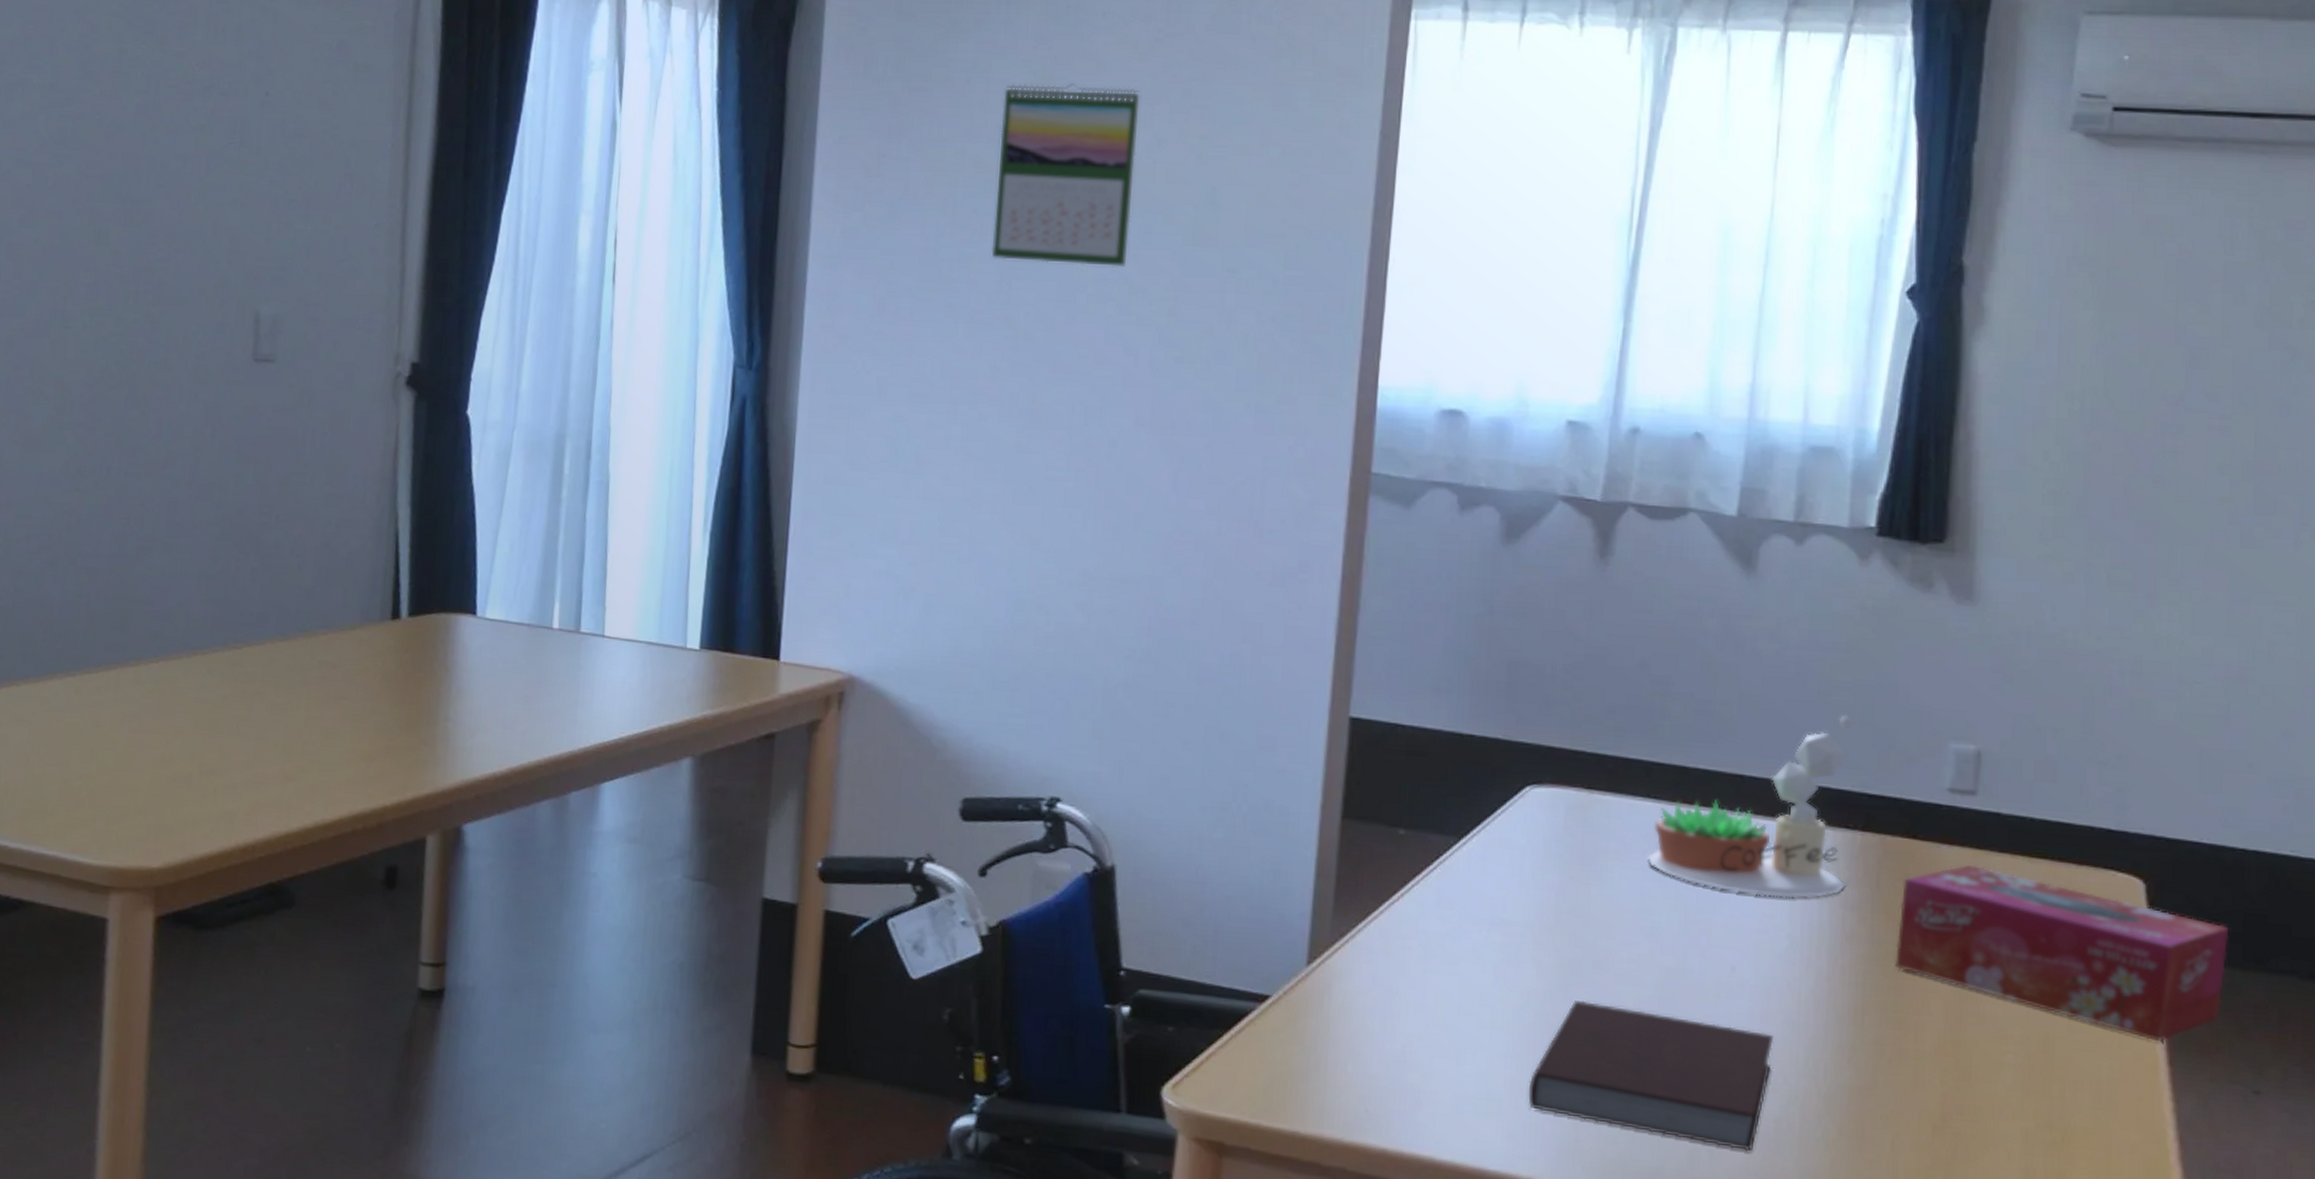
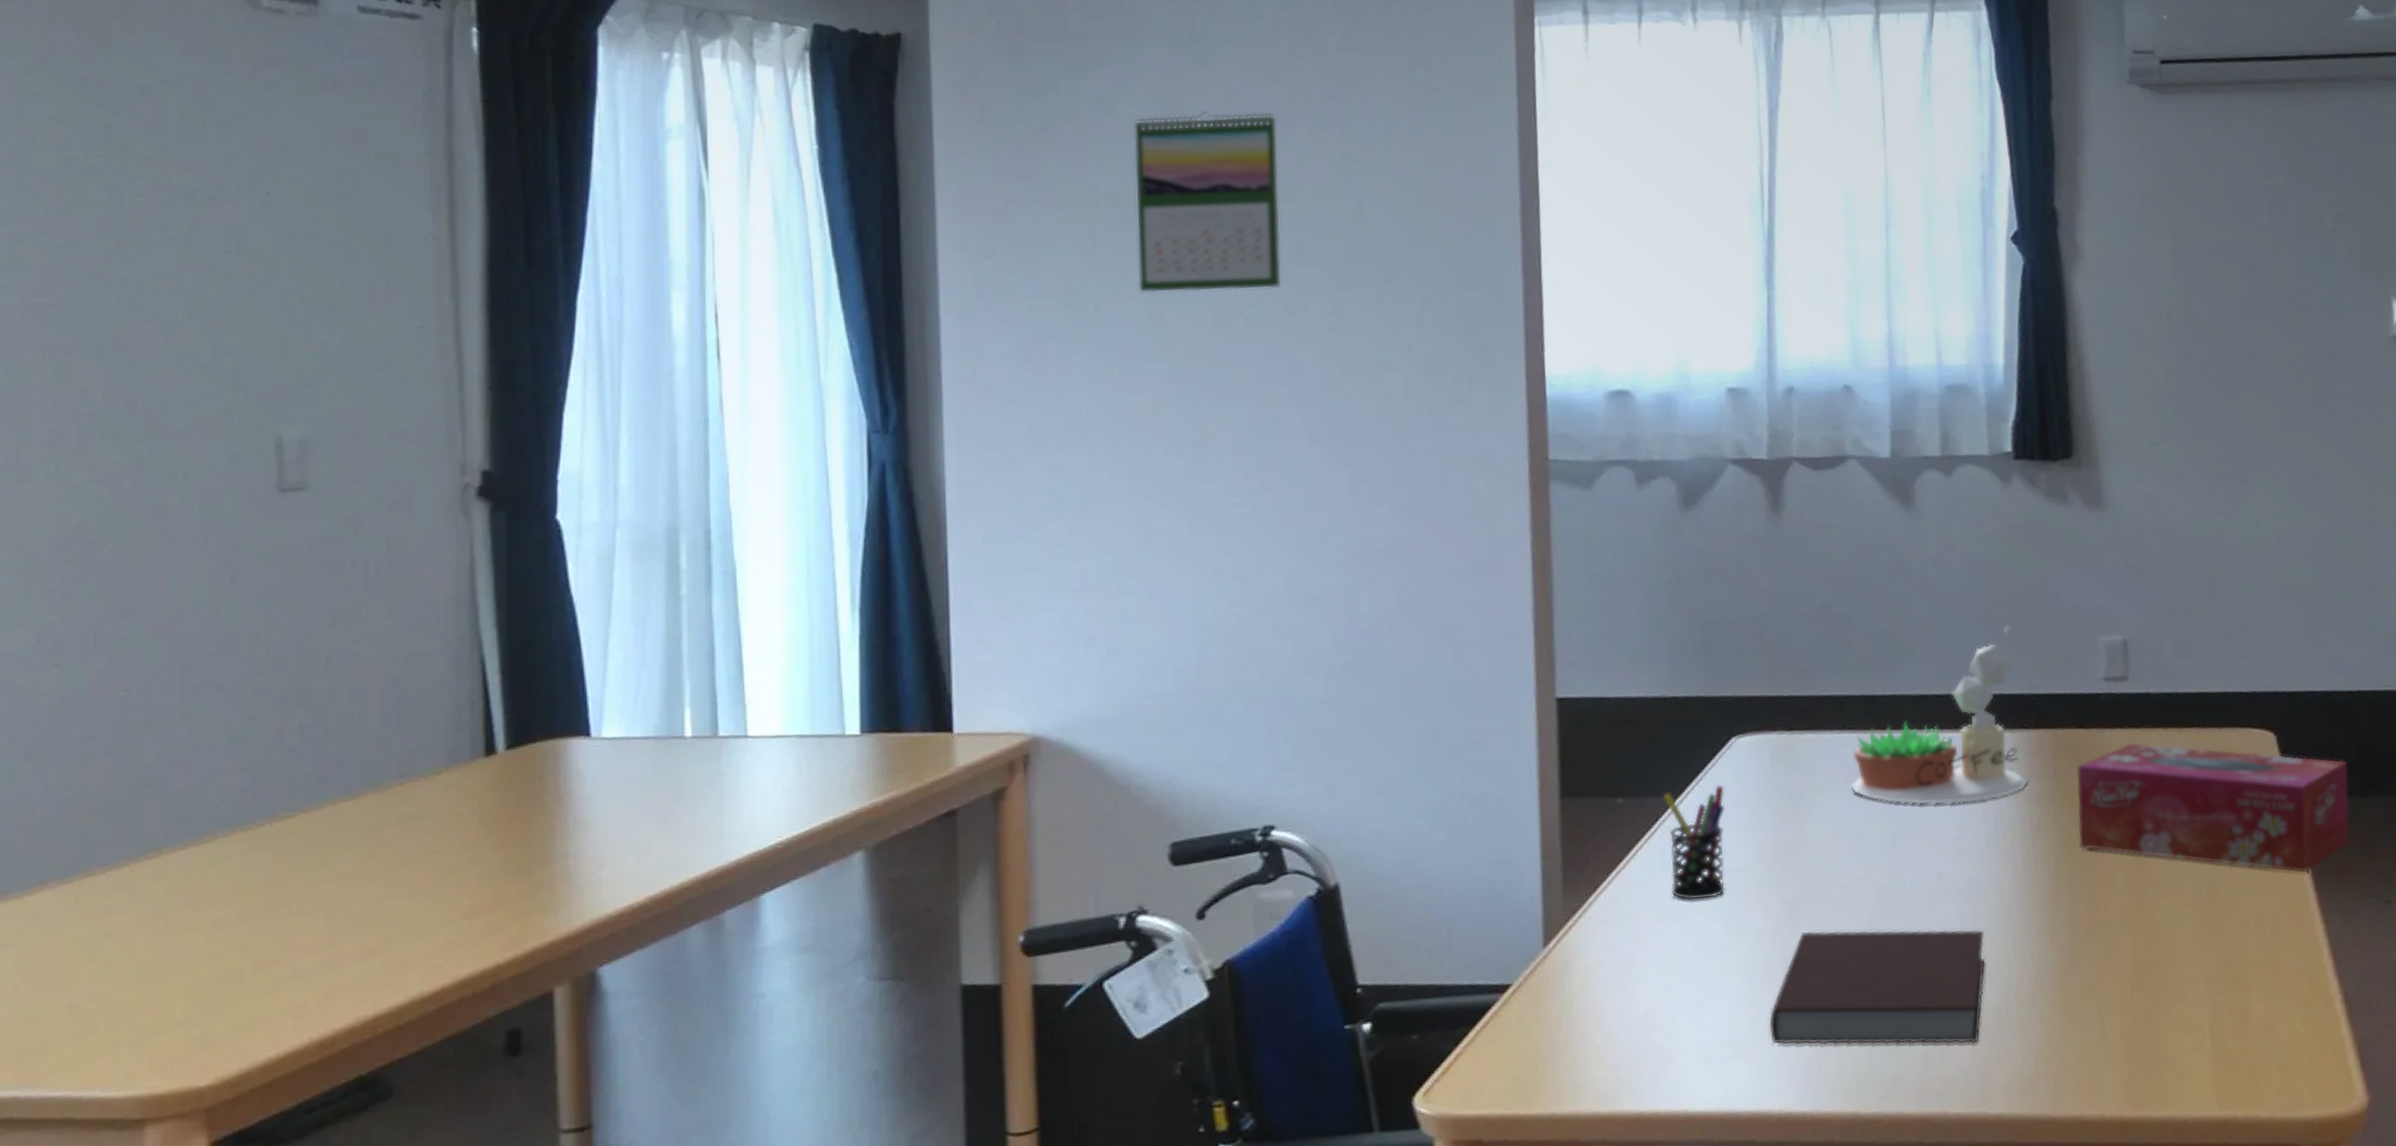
pen holder: none [1442,832,1512,948] -> present [1662,785,1726,900]

